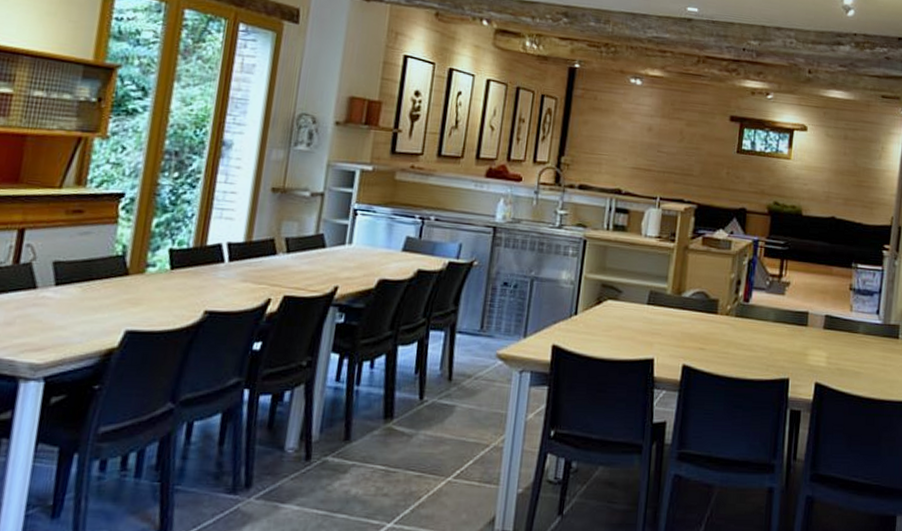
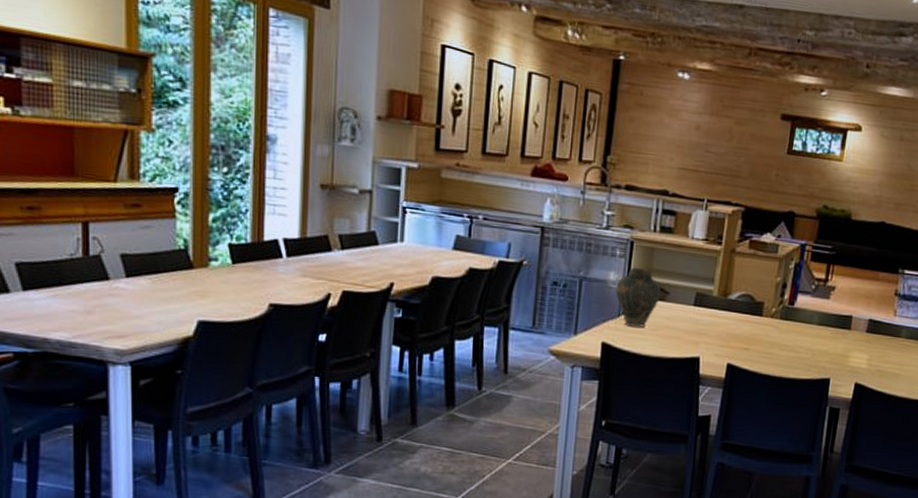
vase: none [567,266,614,328] -> present [615,267,661,328]

